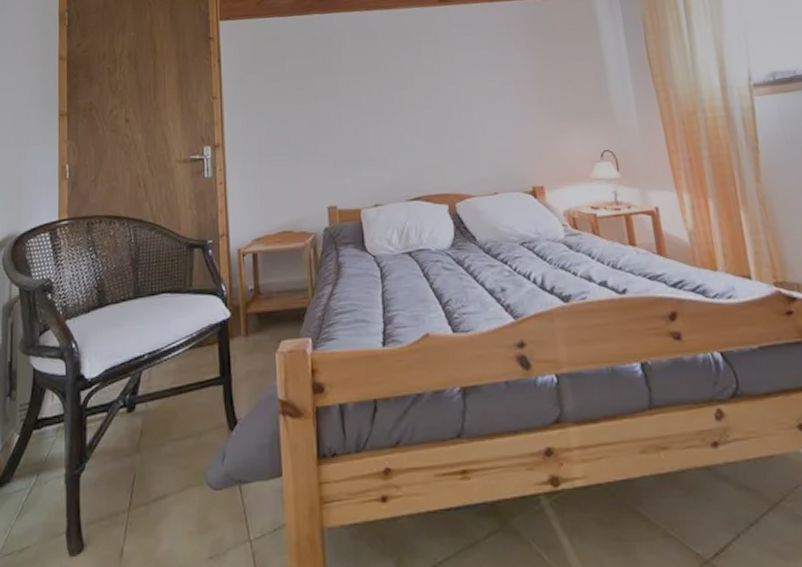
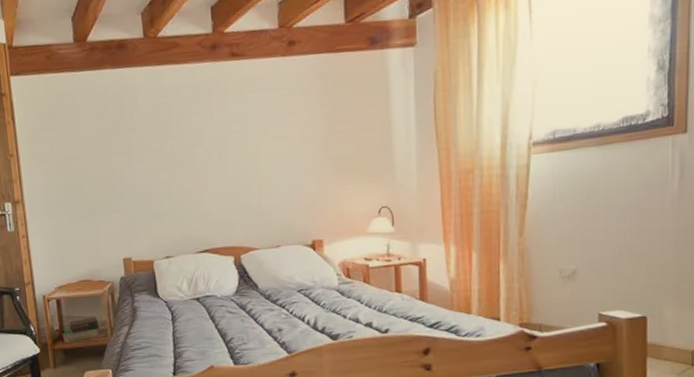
books: none [256,274,299,306] -> present [62,317,100,344]

